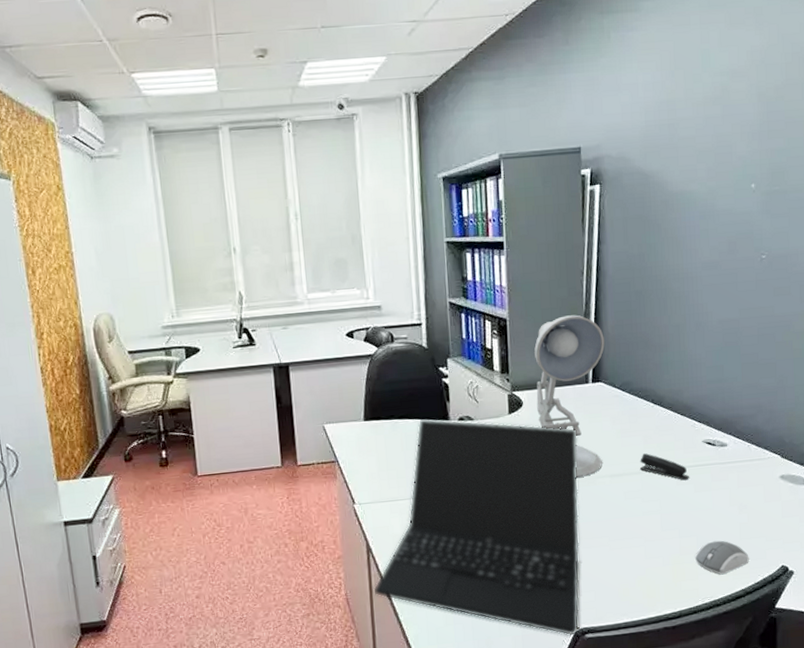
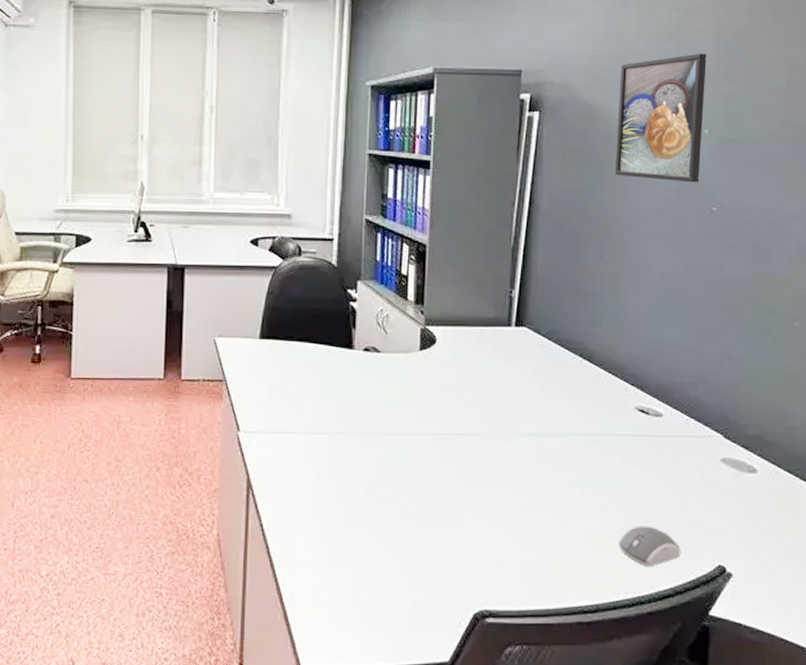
laptop: present [373,418,580,636] -> none [249,343,494,618]
desk lamp: present [534,315,605,480] -> none [452,248,532,434]
stapler: present [640,453,690,481] -> none [562,414,619,451]
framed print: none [671,112,750,236] -> present [614,53,707,183]

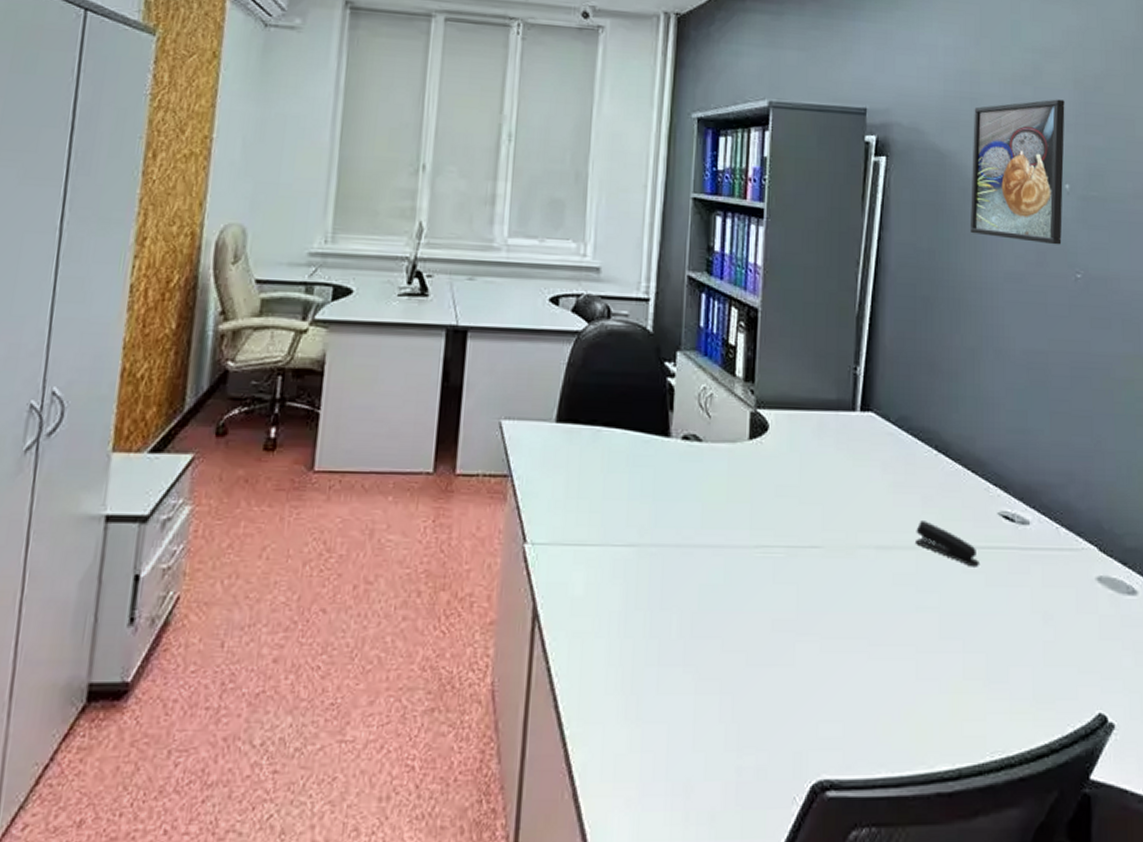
stapler: none [562,414,619,451] -> present [916,521,981,567]
computer mouse: present [619,526,681,567] -> none [983,664,1055,718]

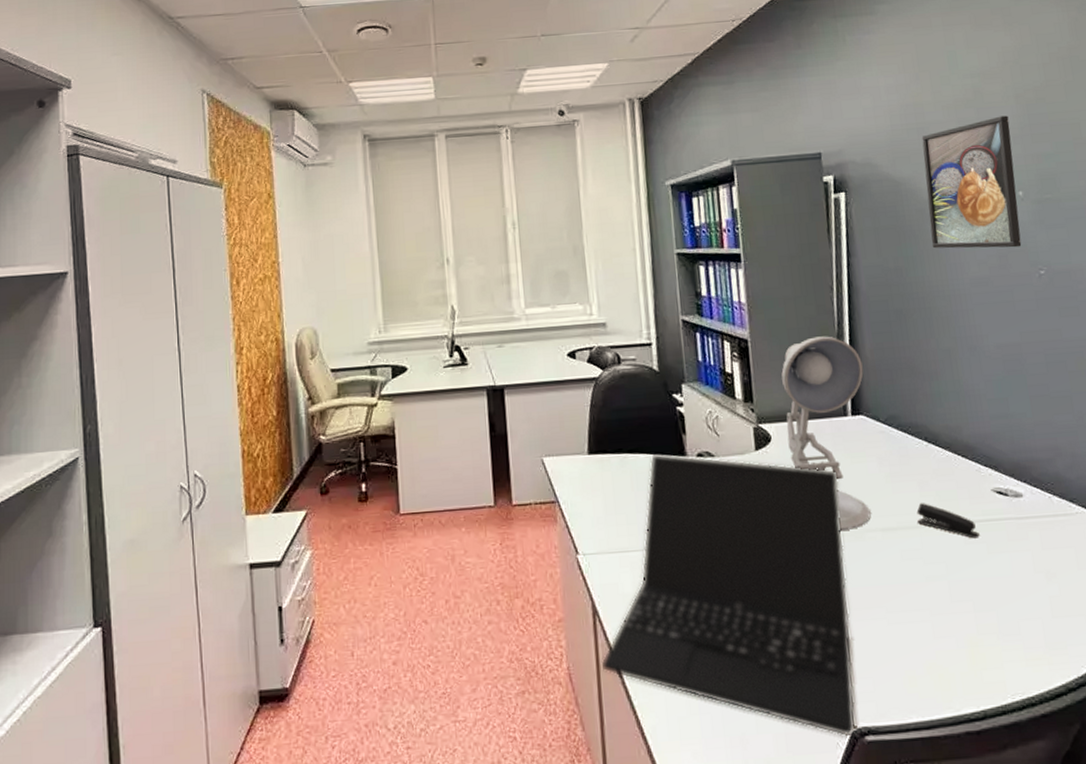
laptop: none [533,429,836,791] -> present [601,453,857,737]
desk lamp: none [787,315,879,547] -> present [781,336,871,533]

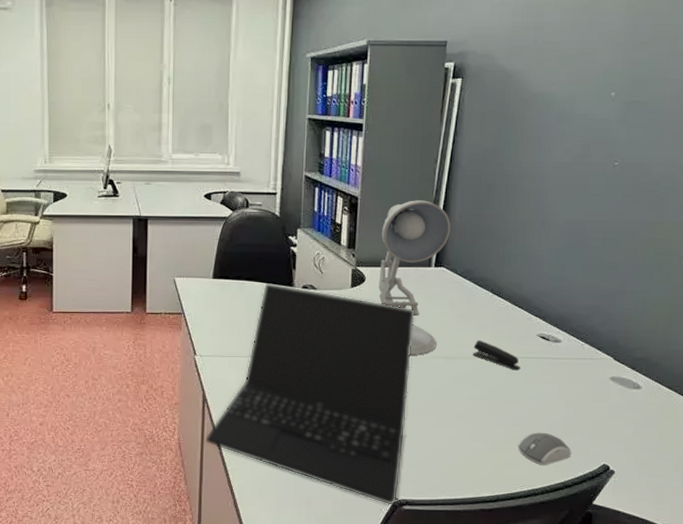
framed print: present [921,115,1022,249] -> none [528,23,617,141]
computer mouse: none [996,618,1067,664] -> present [518,432,572,466]

